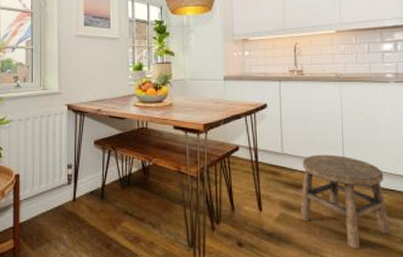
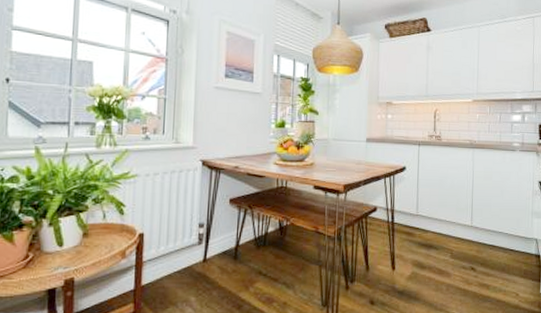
stool: present [300,154,390,248] -> none [430,216,507,304]

